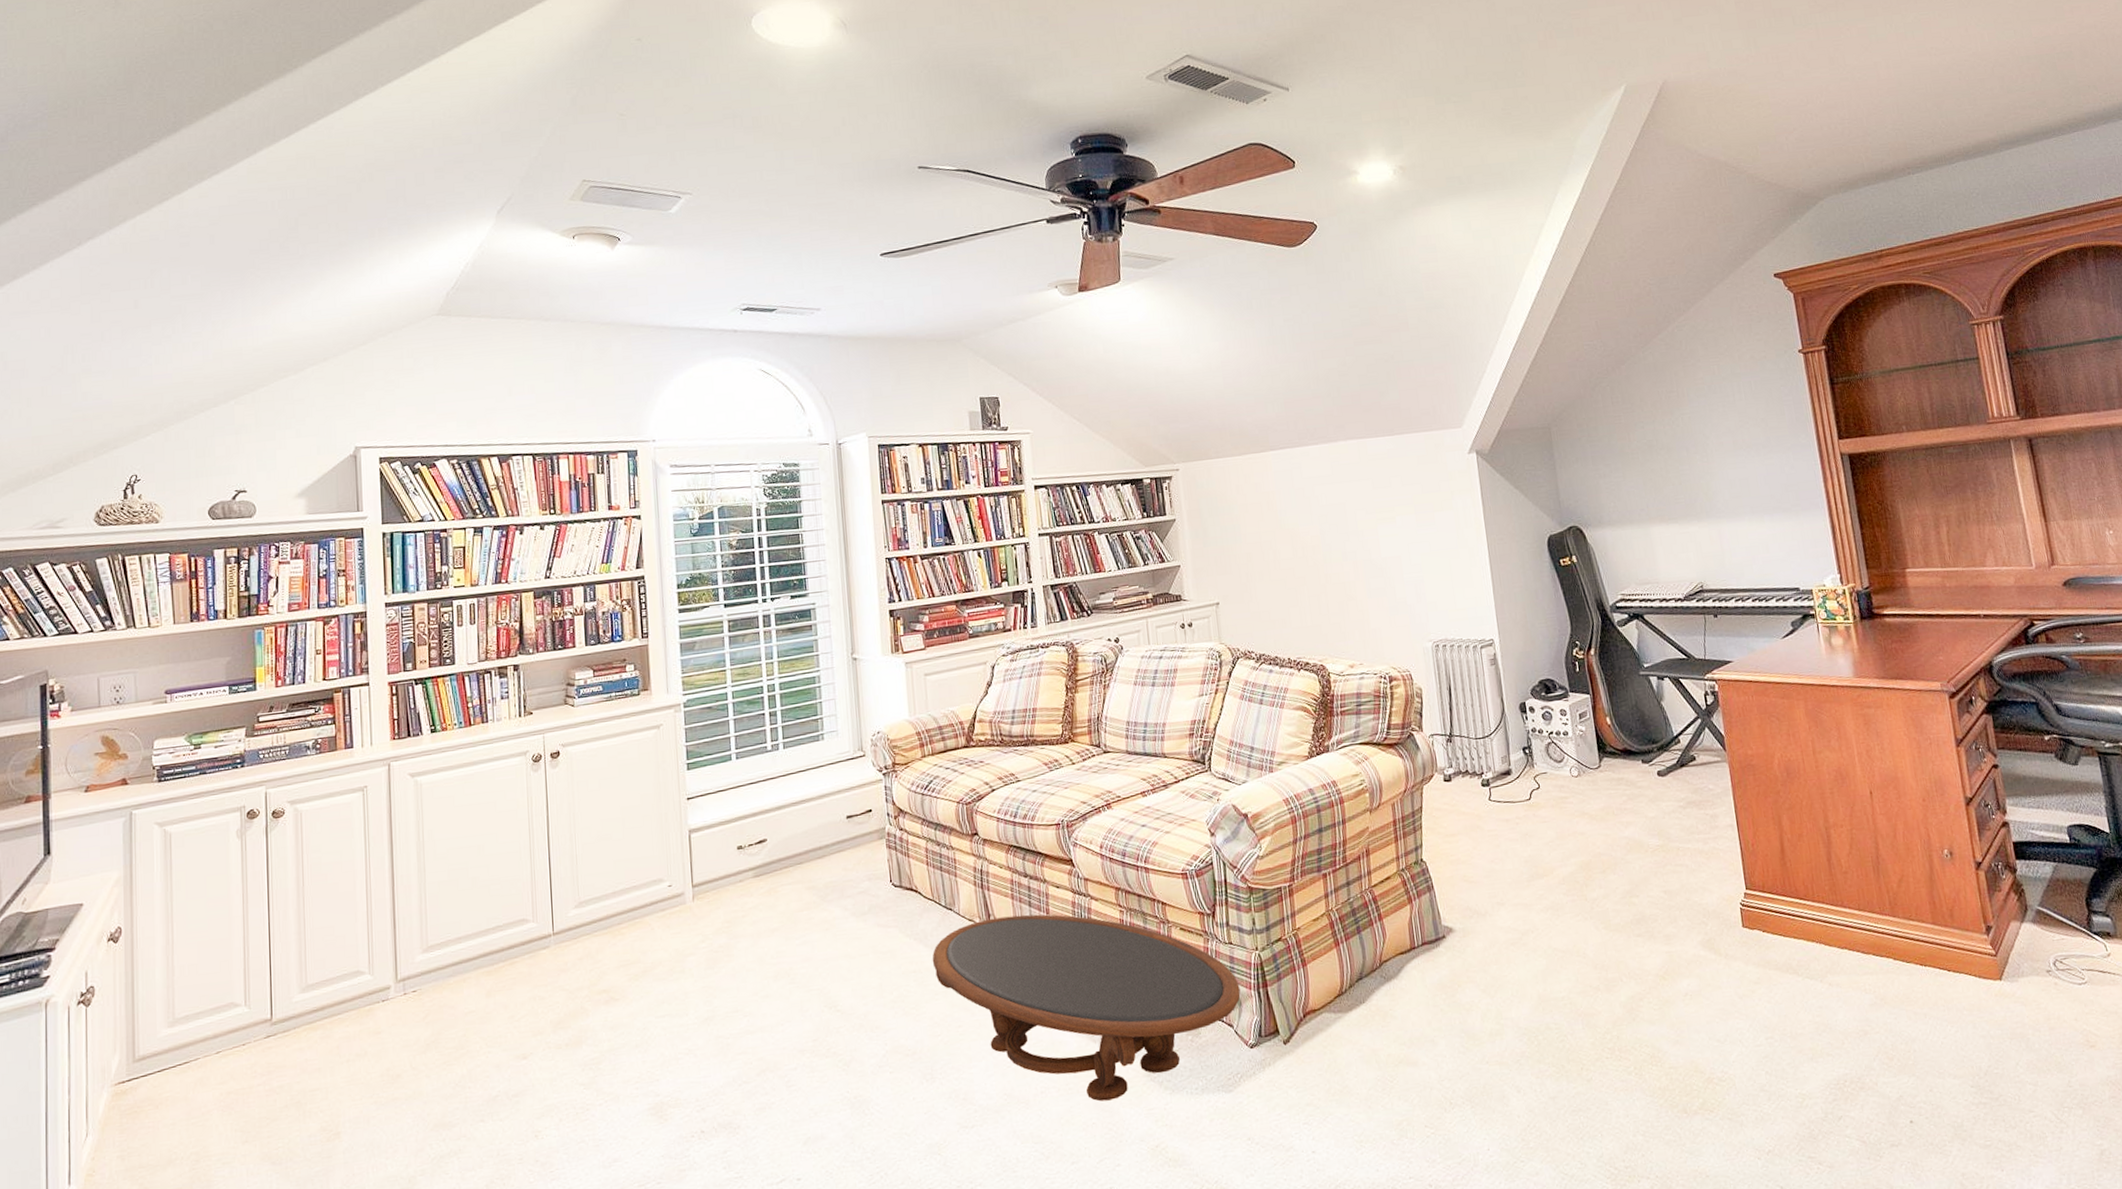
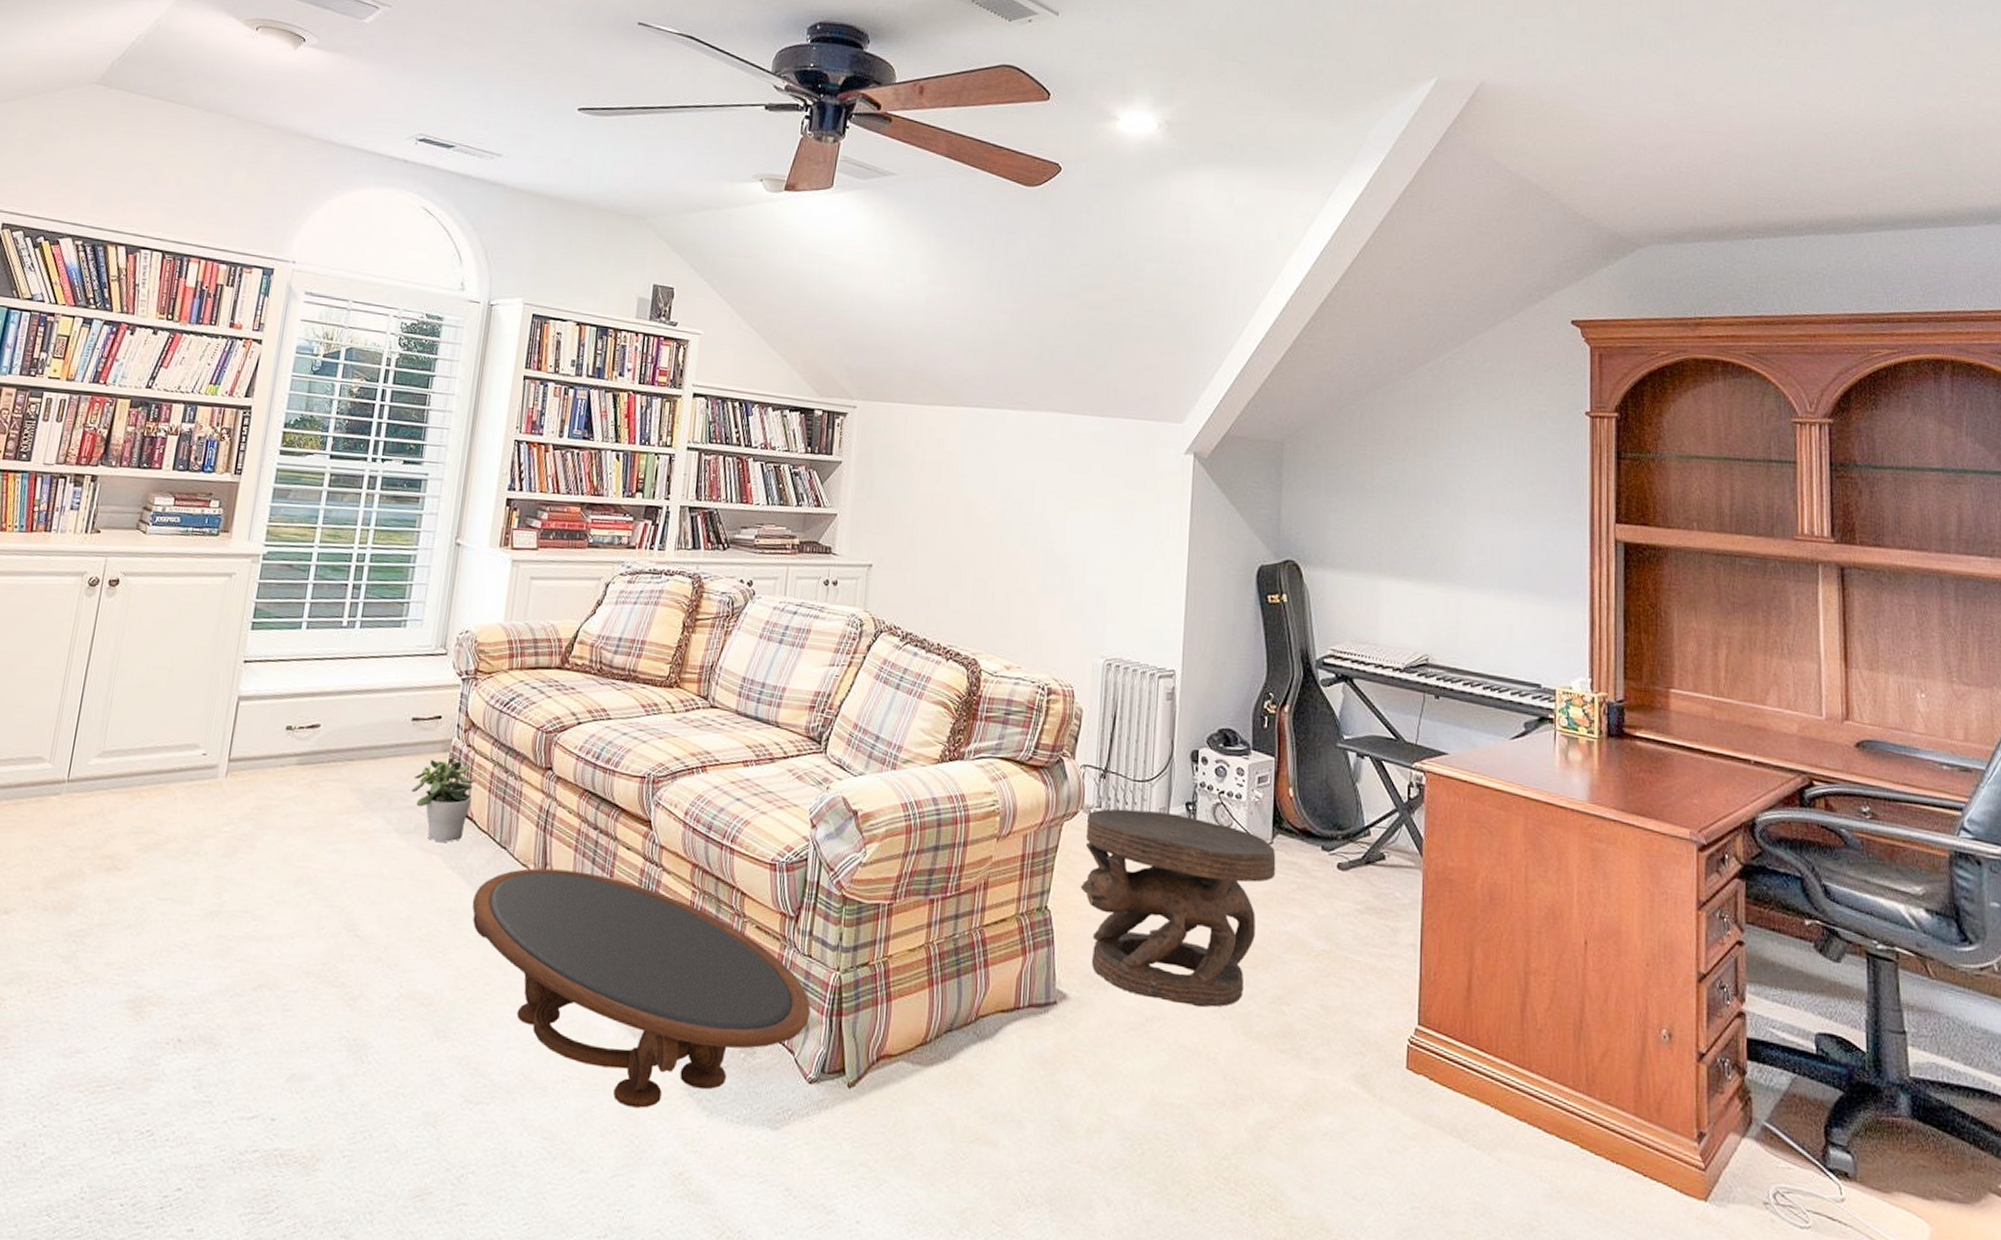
potted plant: none [858,841,913,917] -> present [411,756,475,842]
carved stool: none [1442,759,1608,916] -> present [1080,808,1276,1008]

